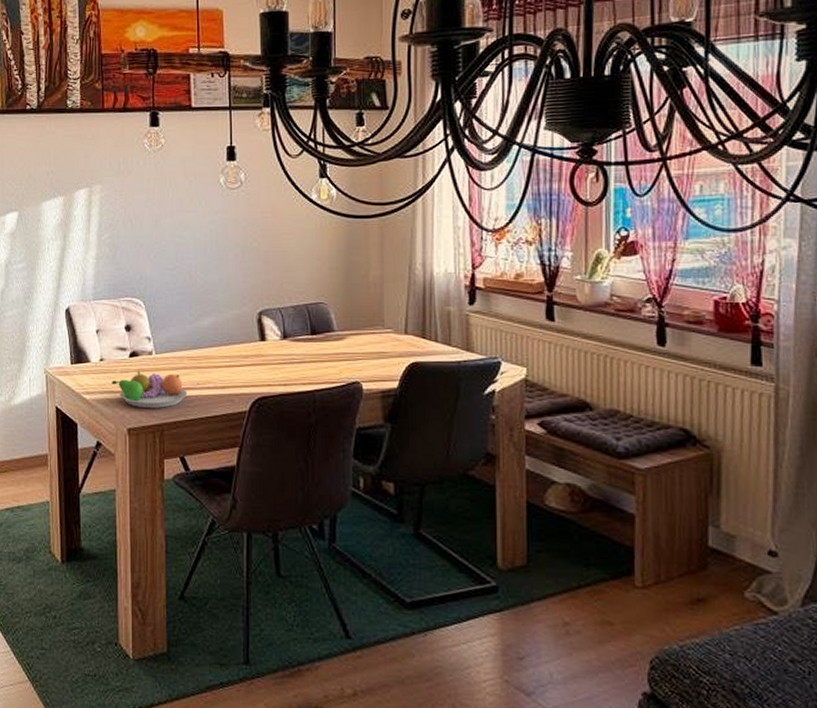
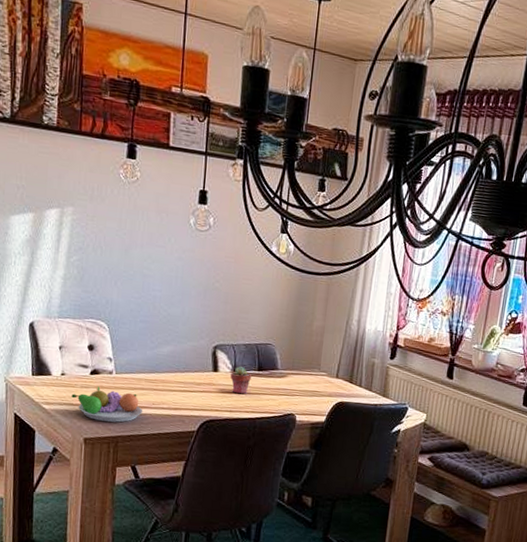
potted succulent: none [281,331,304,364] -> present [230,365,251,395]

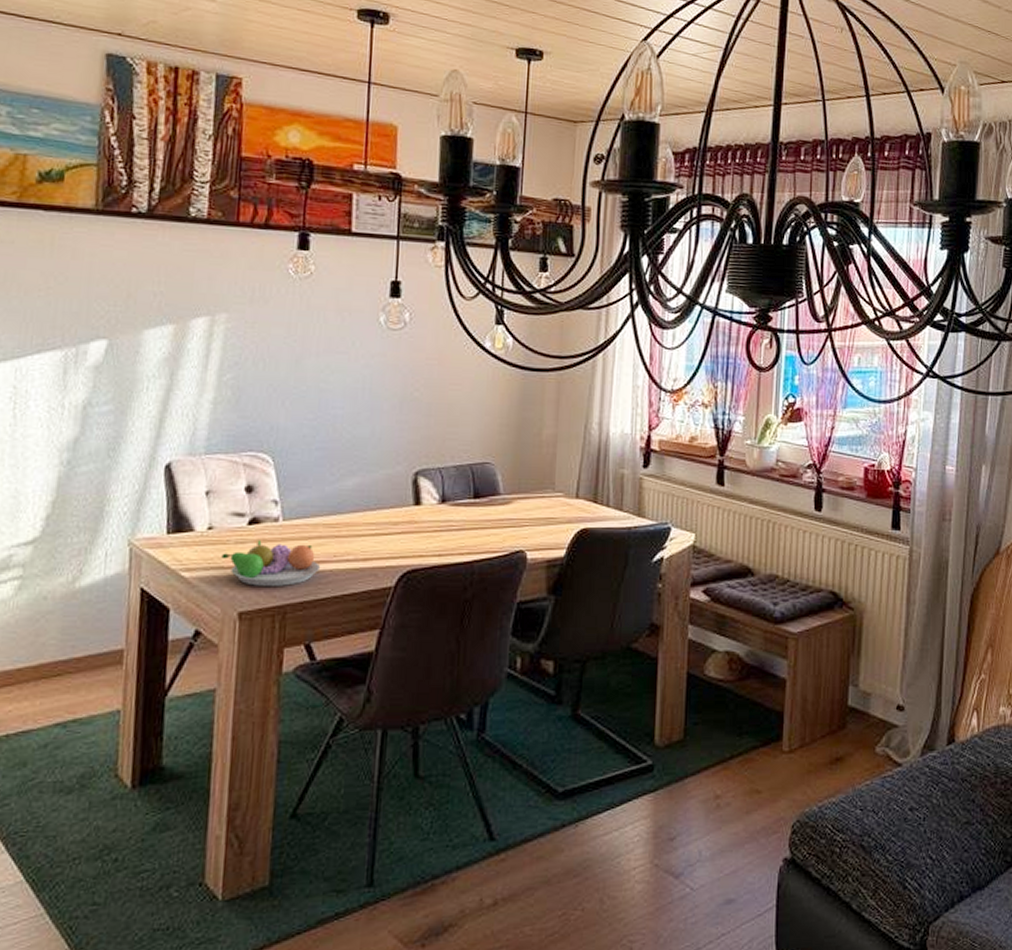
potted succulent: present [230,365,251,395] -> none [438,494,465,532]

